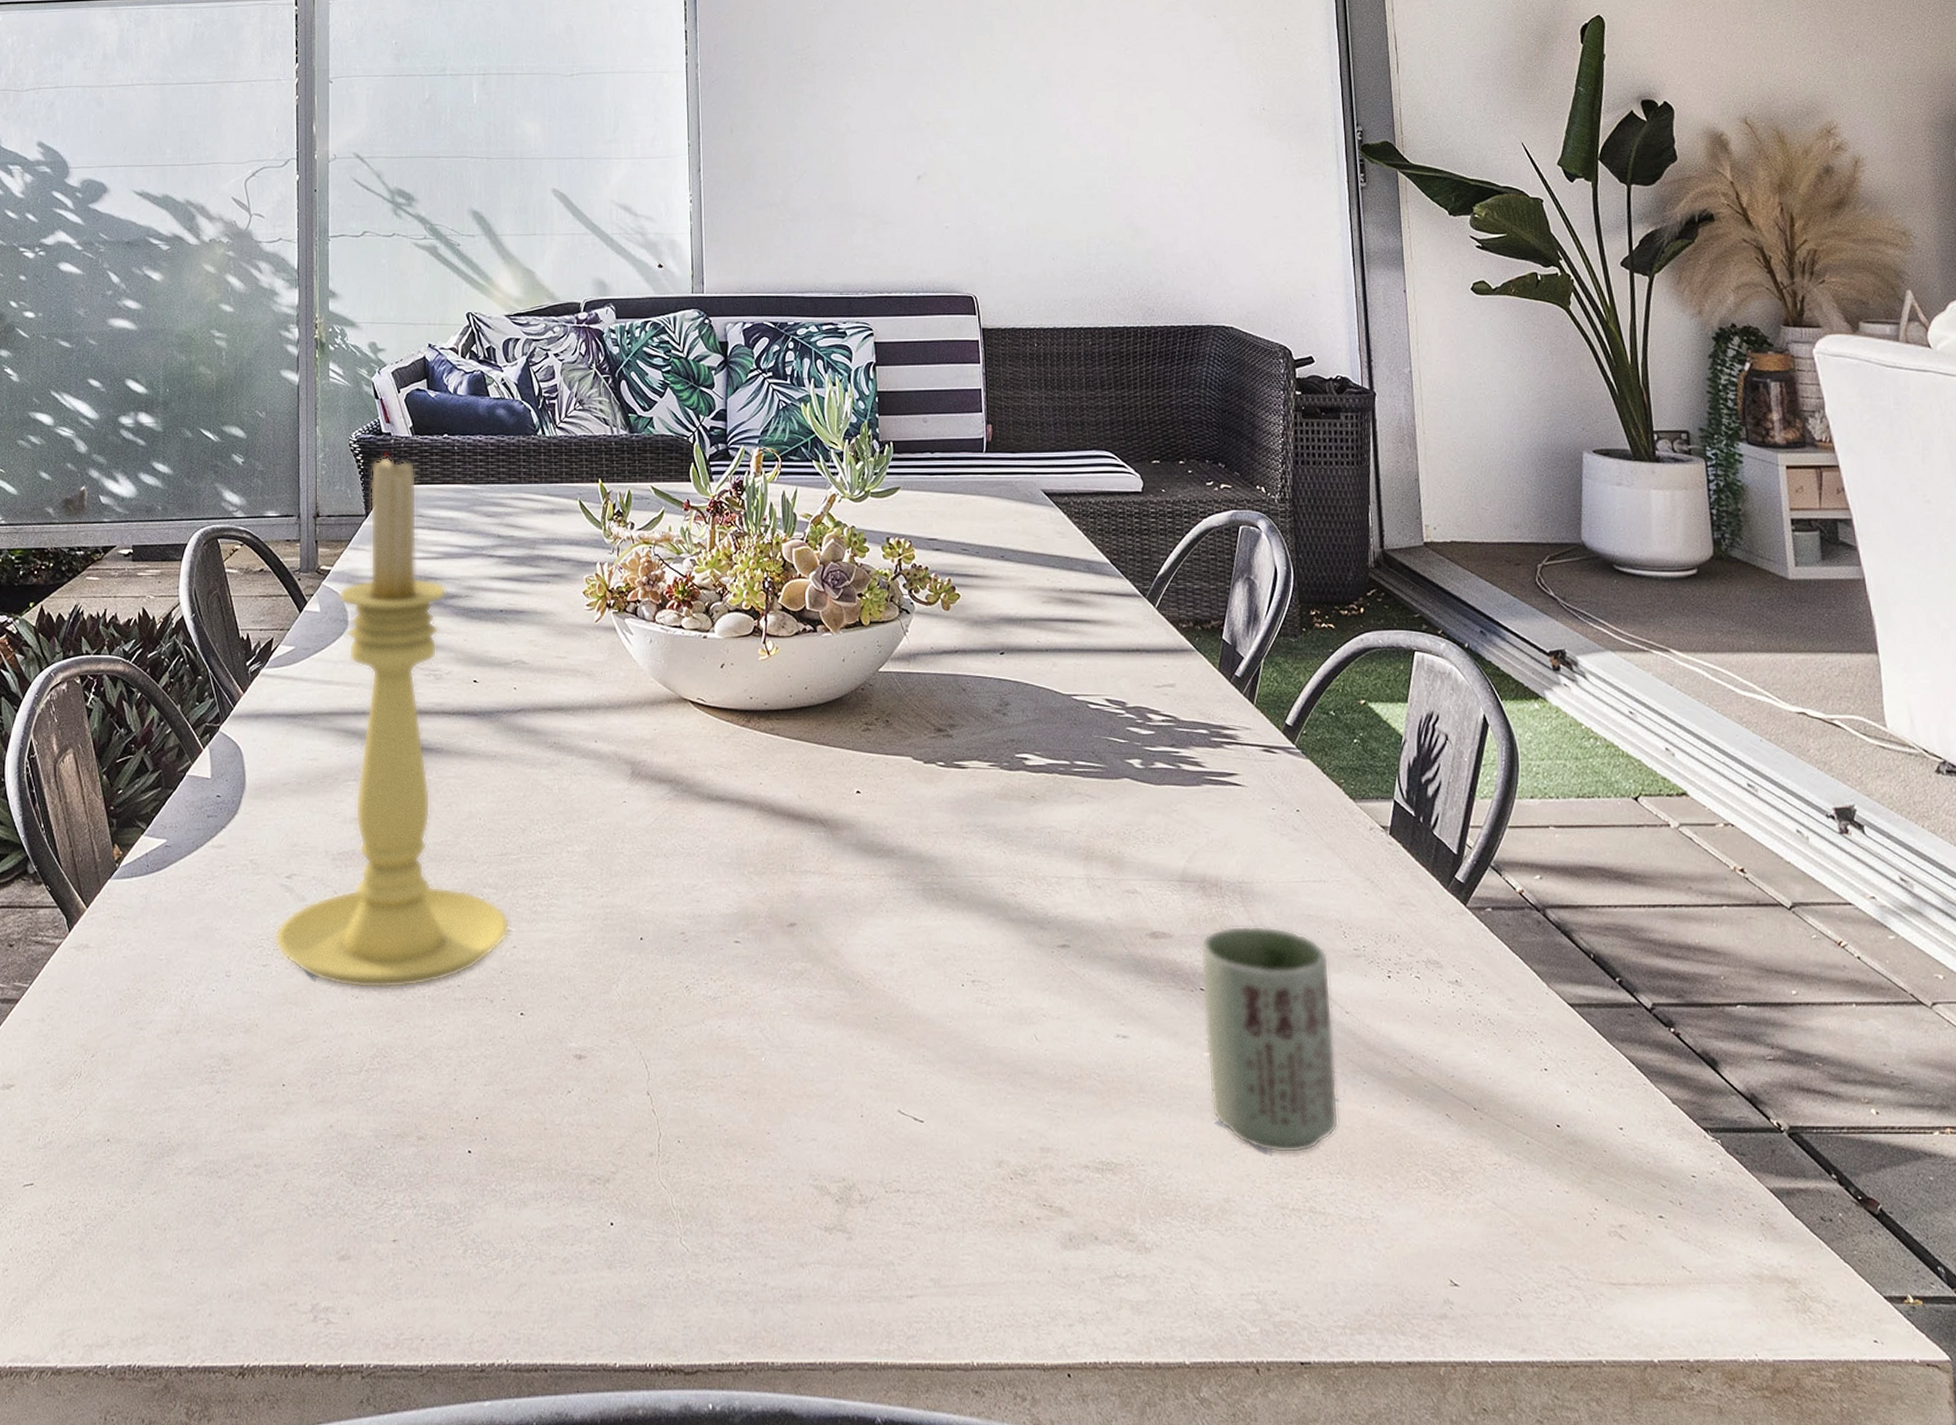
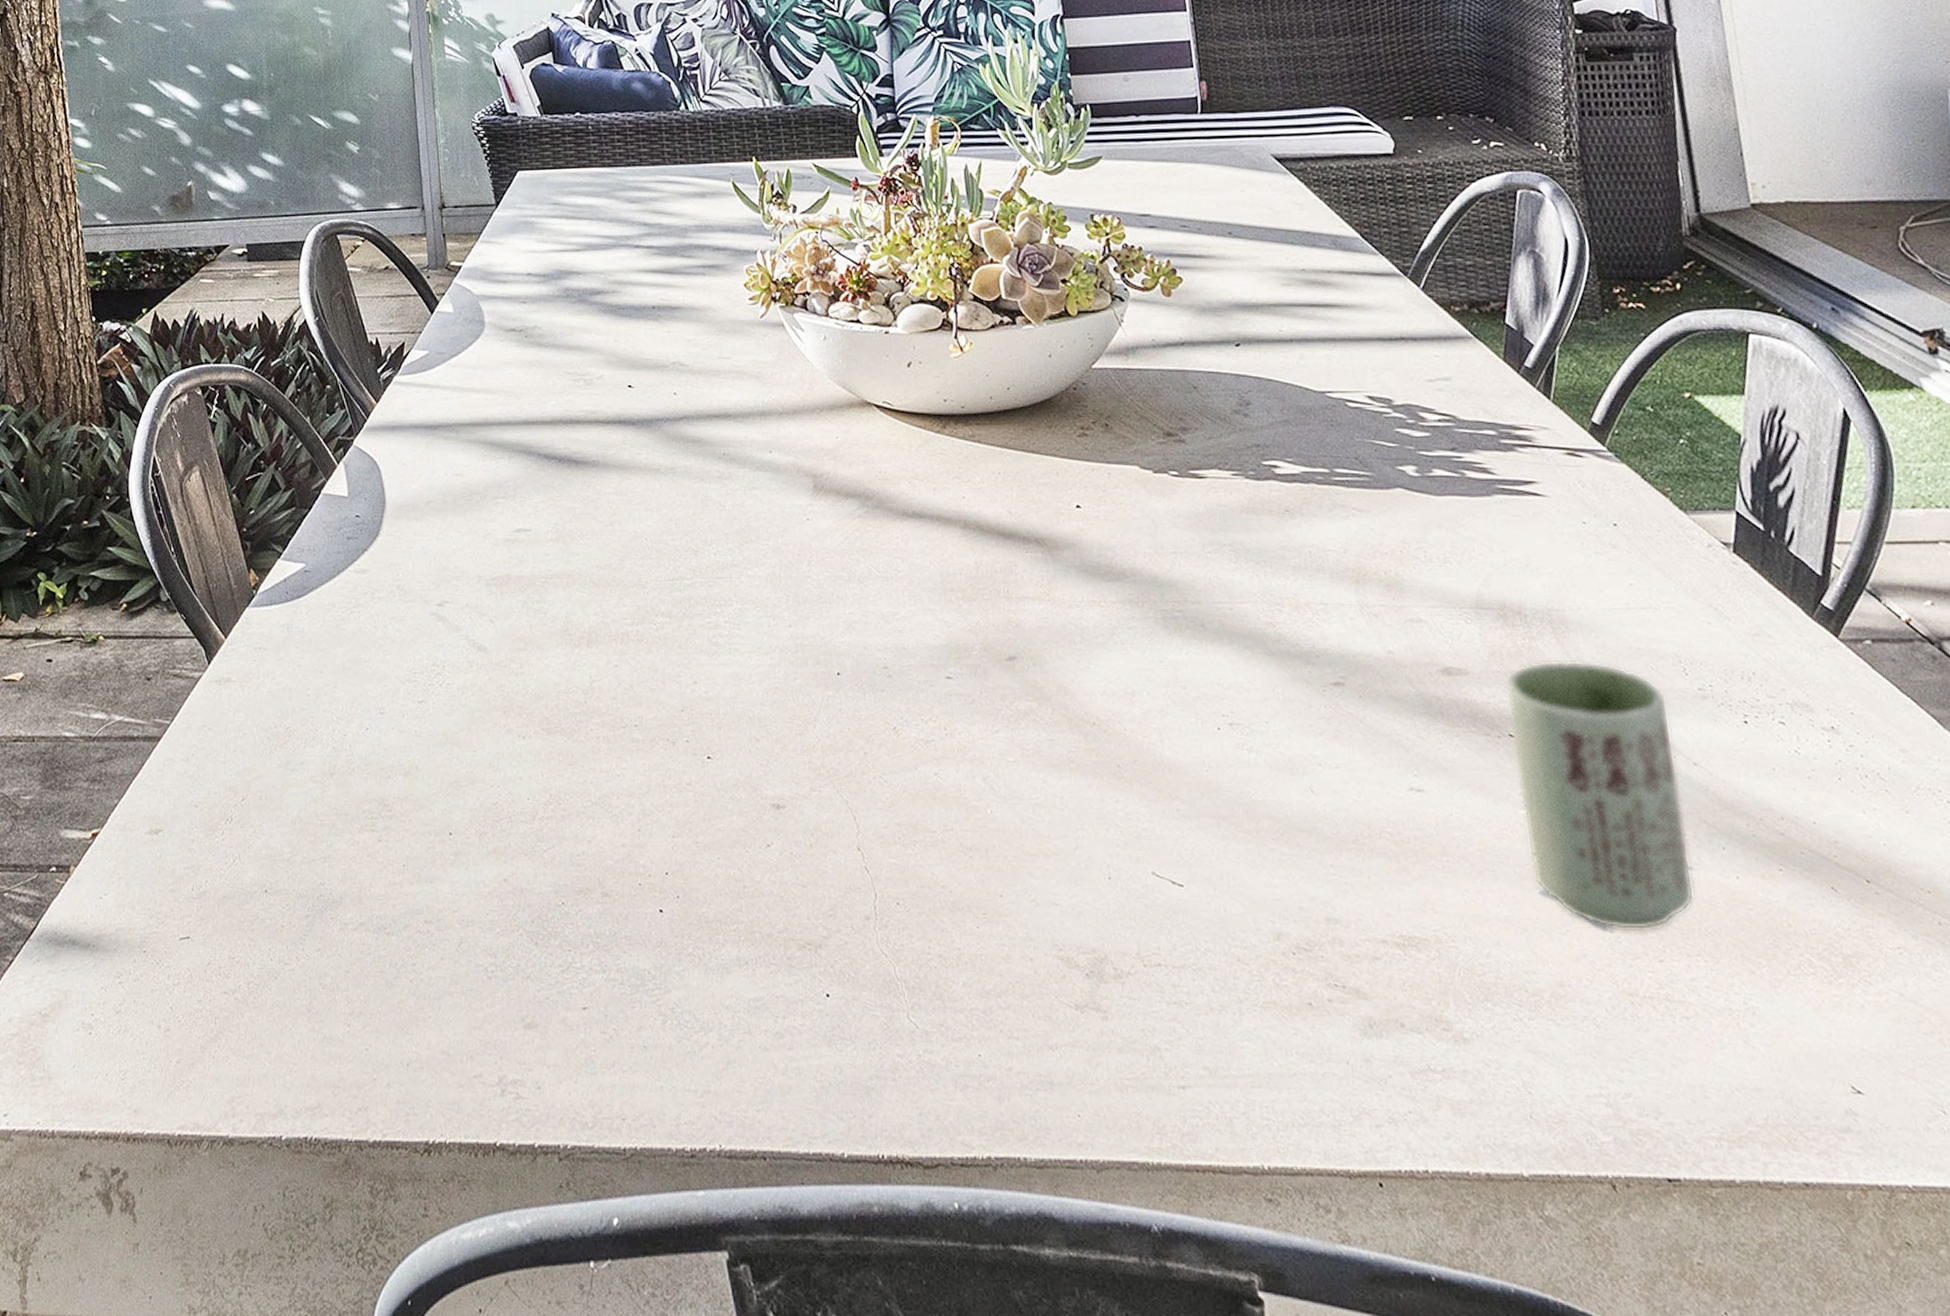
candle holder: present [274,453,511,989] -> none [428,135,689,728]

